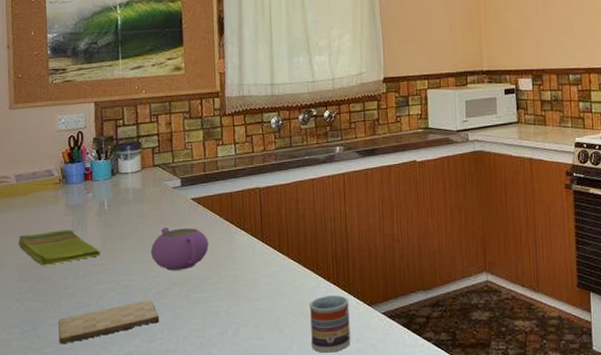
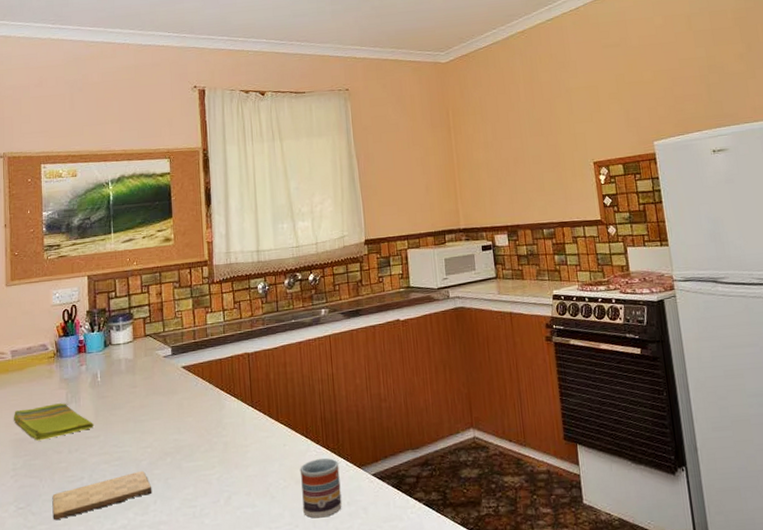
teapot: present [150,227,209,271] -> none [142,396,200,440]

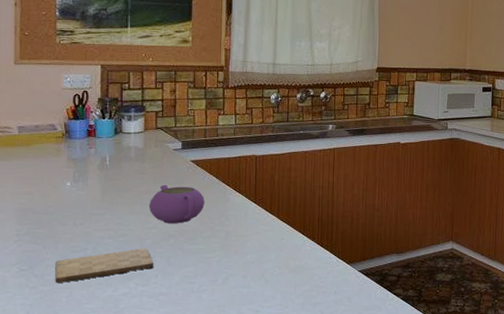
dish towel: present [13,403,93,441] -> none [18,180,100,212]
teapot: none [142,396,200,440] -> present [148,184,205,224]
cup: present [299,457,342,518] -> none [294,253,330,302]

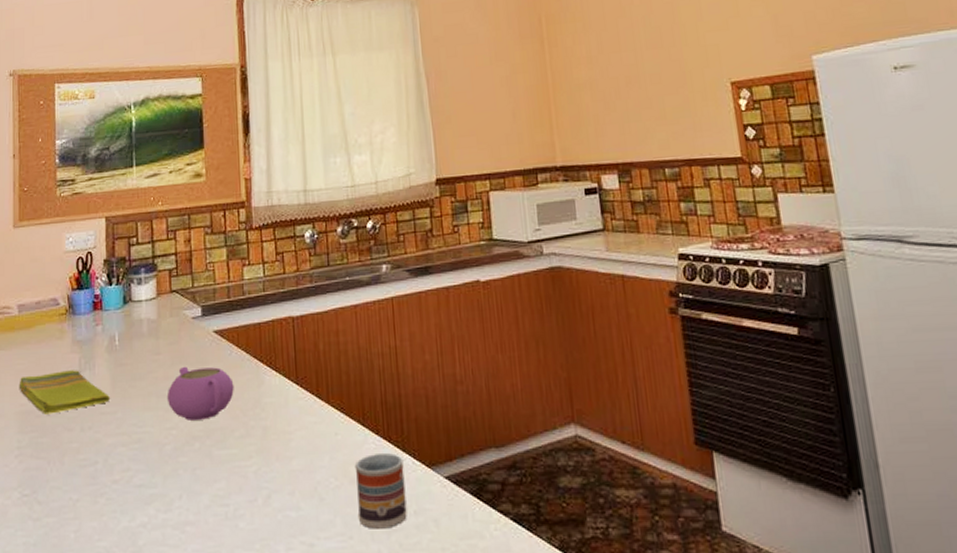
dish towel: none [18,180,100,212] -> present [19,370,110,415]
cutting board: present [55,248,154,284] -> none [61,457,177,513]
cup: none [294,253,330,302] -> present [354,452,407,529]

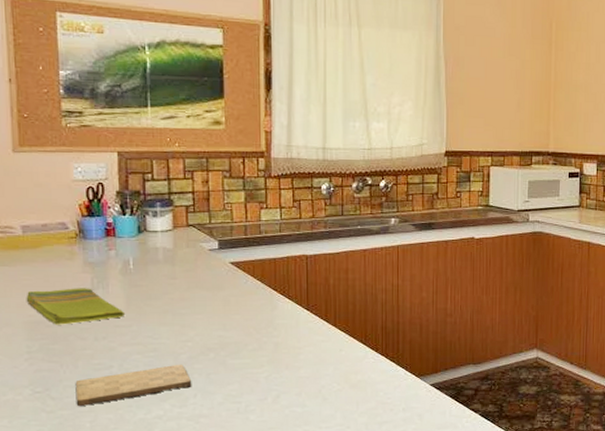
cutting board: none [61,457,177,513] -> present [75,364,192,407]
teapot: present [166,366,234,421] -> none [182,290,249,335]
cup: present [354,452,407,529] -> none [355,365,397,421]

